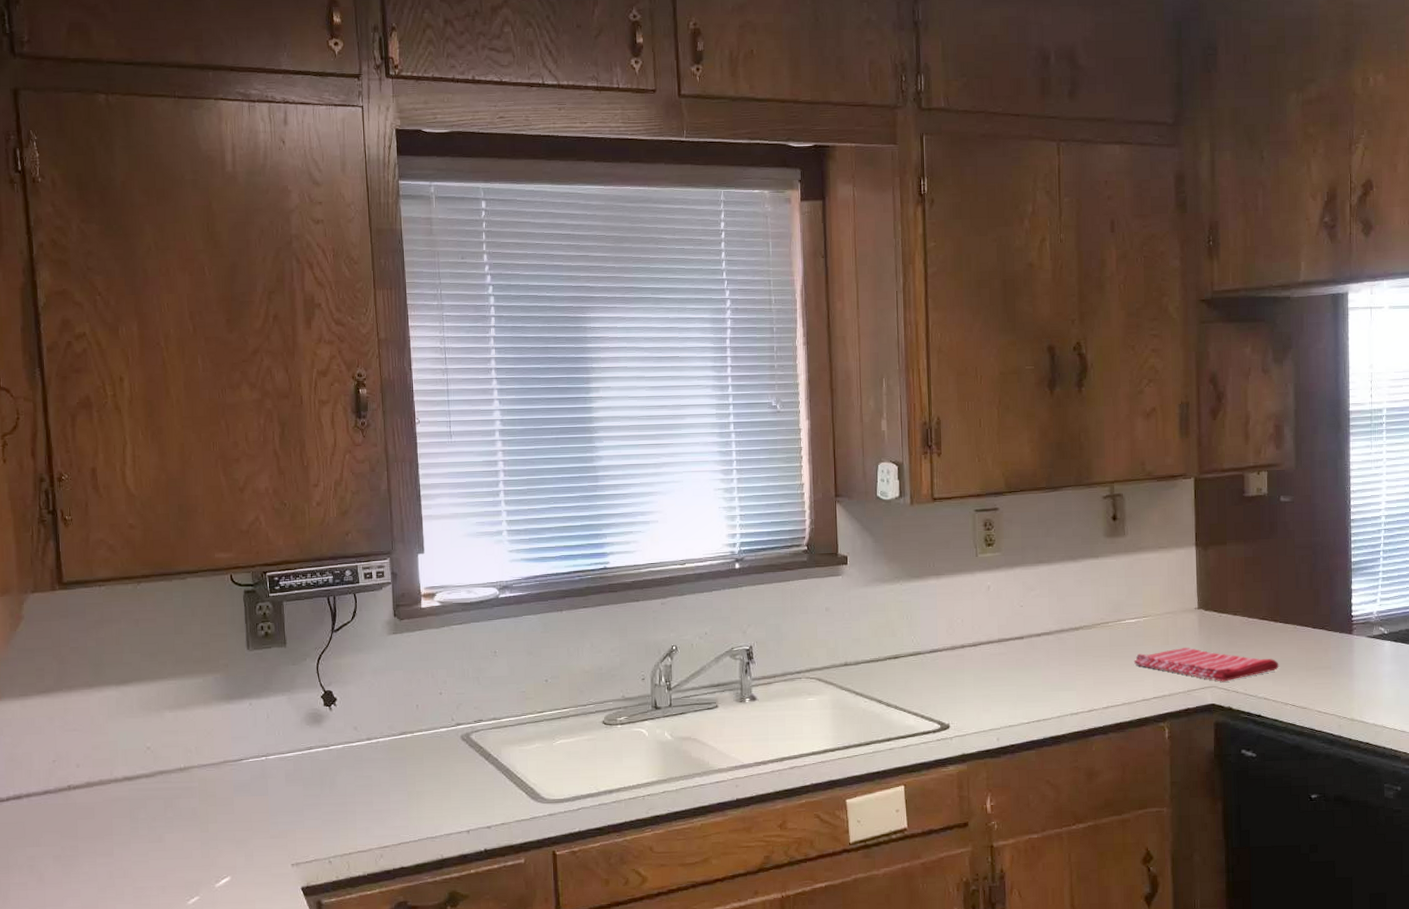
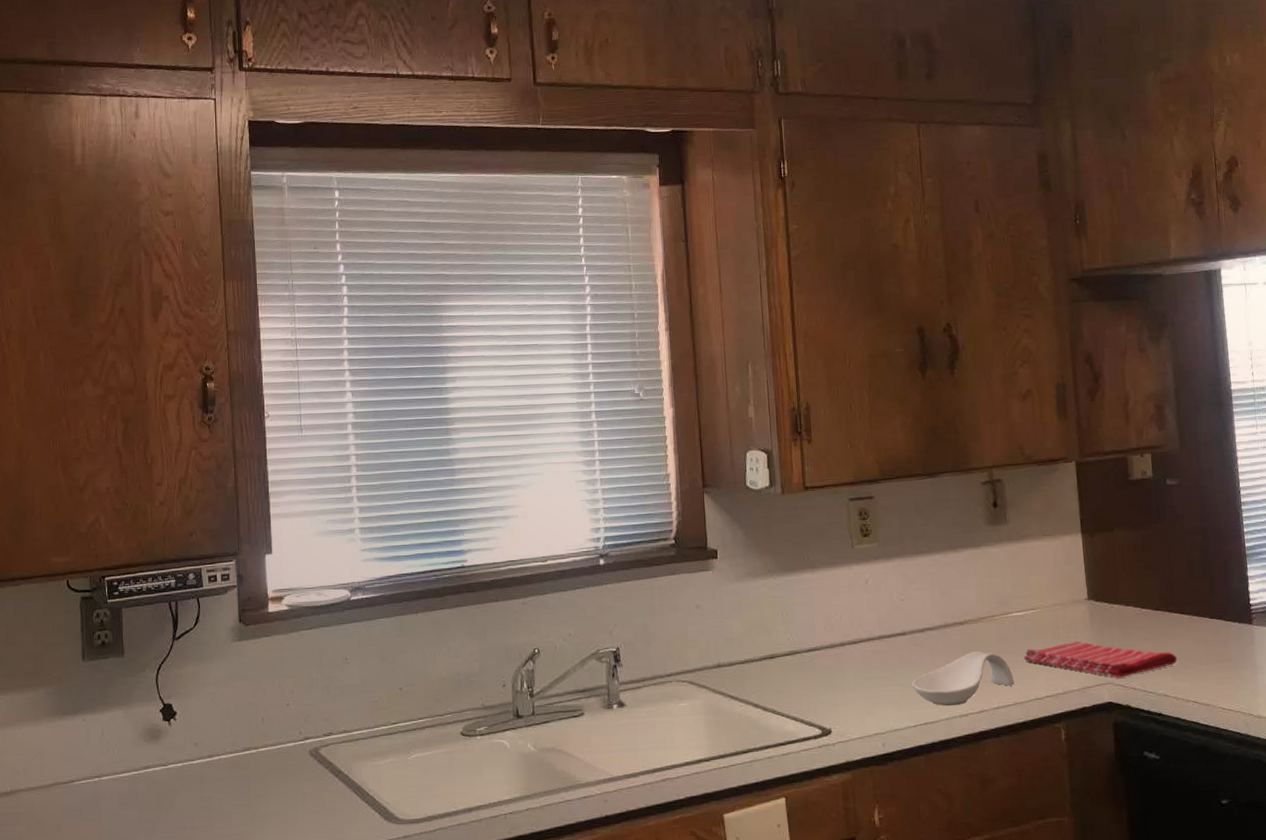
spoon rest: none [1027,654,1124,706] -> present [912,650,1015,707]

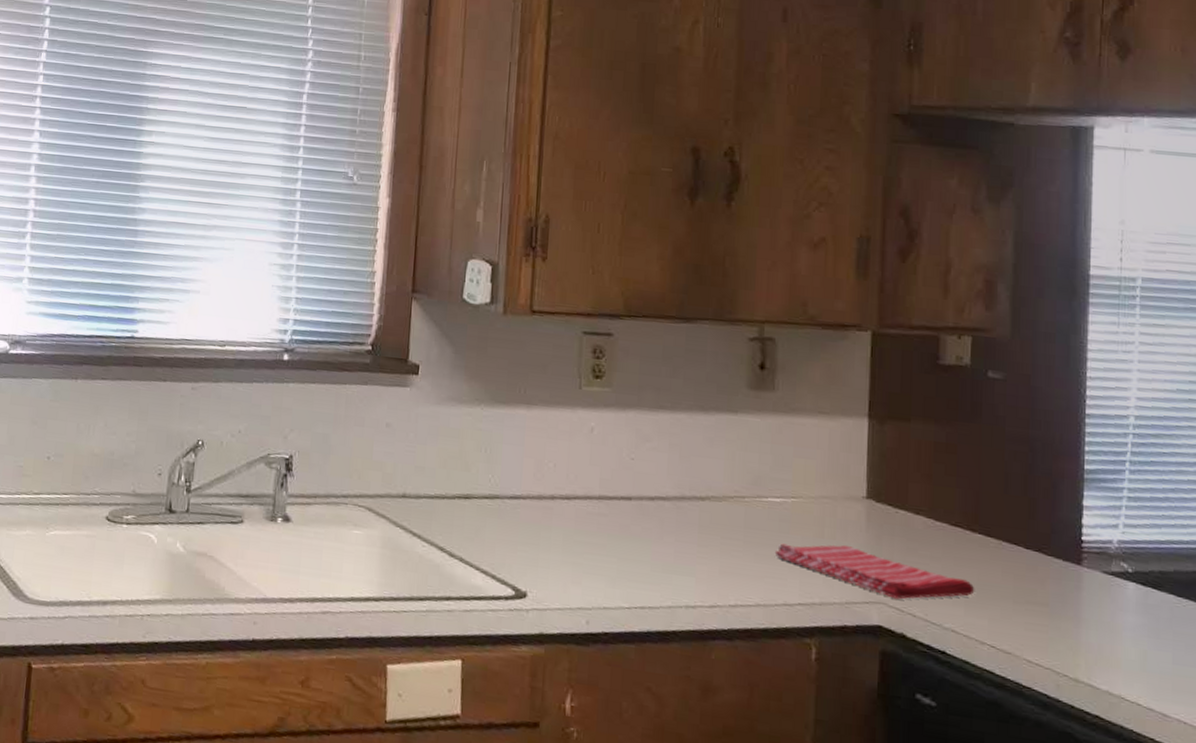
spoon rest: present [912,650,1015,707] -> none [631,533,760,594]

